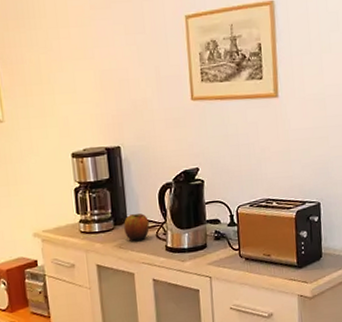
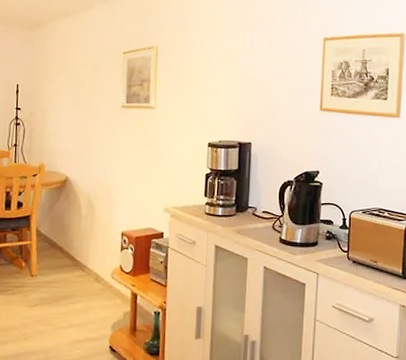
apple: present [124,213,149,241] -> none [244,204,267,229]

